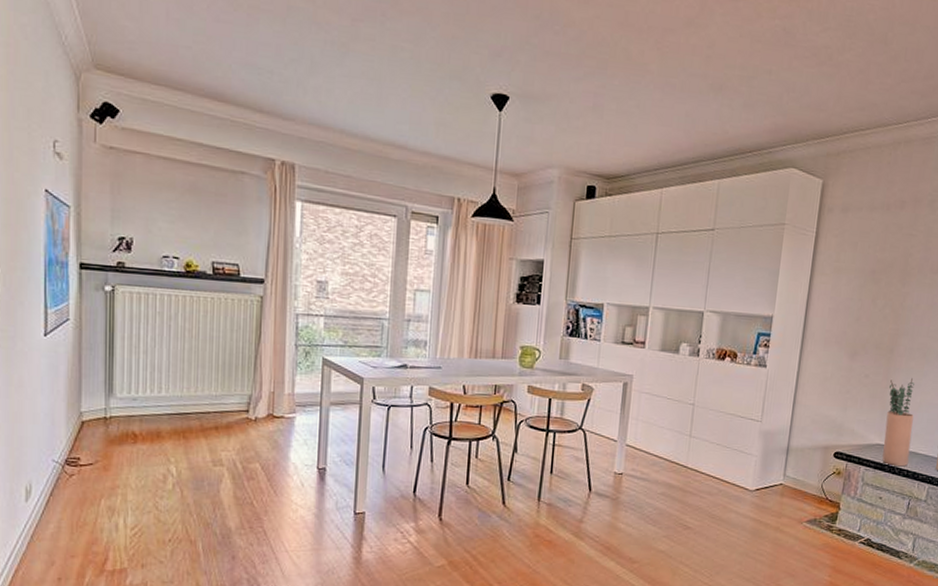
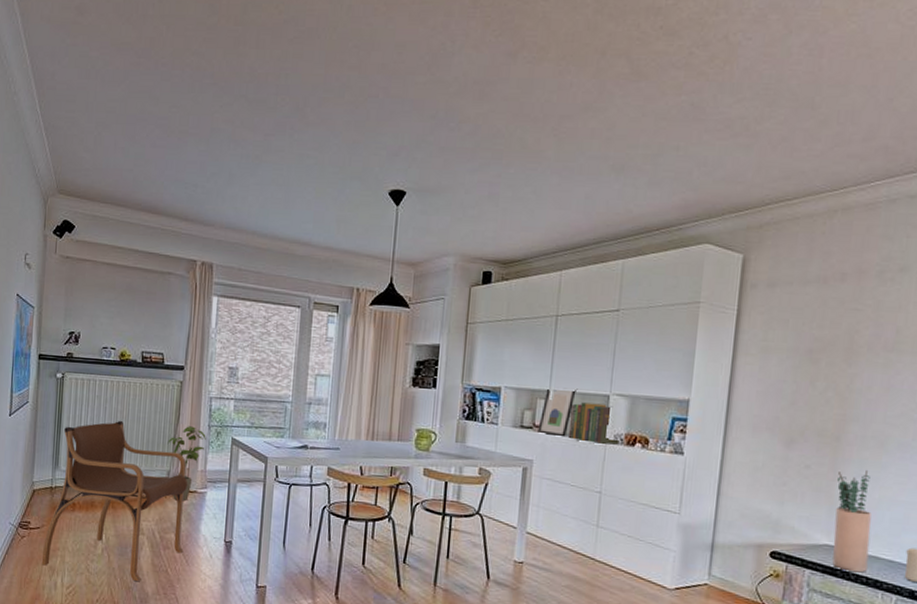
armchair: none [97,339,274,516] -> present [41,420,188,581]
house plant: none [247,345,293,427] -> present [167,426,206,500]
picture frame: none [638,306,674,353] -> present [538,389,576,437]
books: none [666,319,711,360] -> present [569,402,619,445]

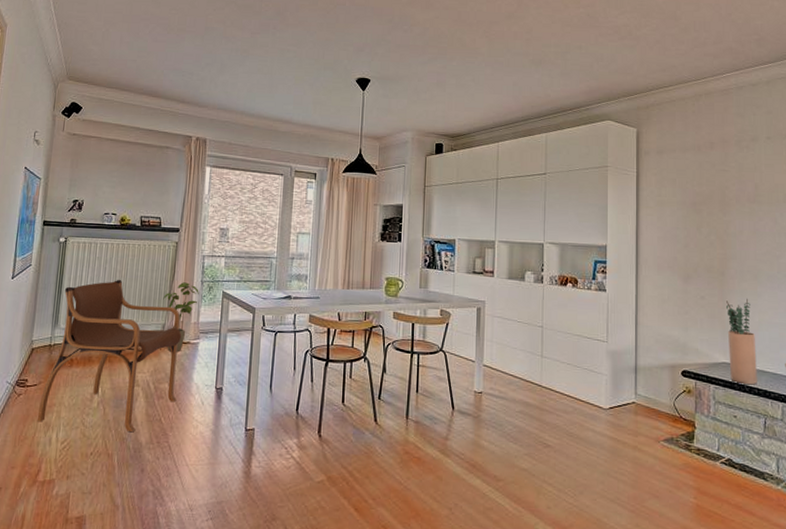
picture frame: present [538,389,576,437] -> none [487,240,517,281]
books: present [569,402,619,445] -> none [513,250,554,286]

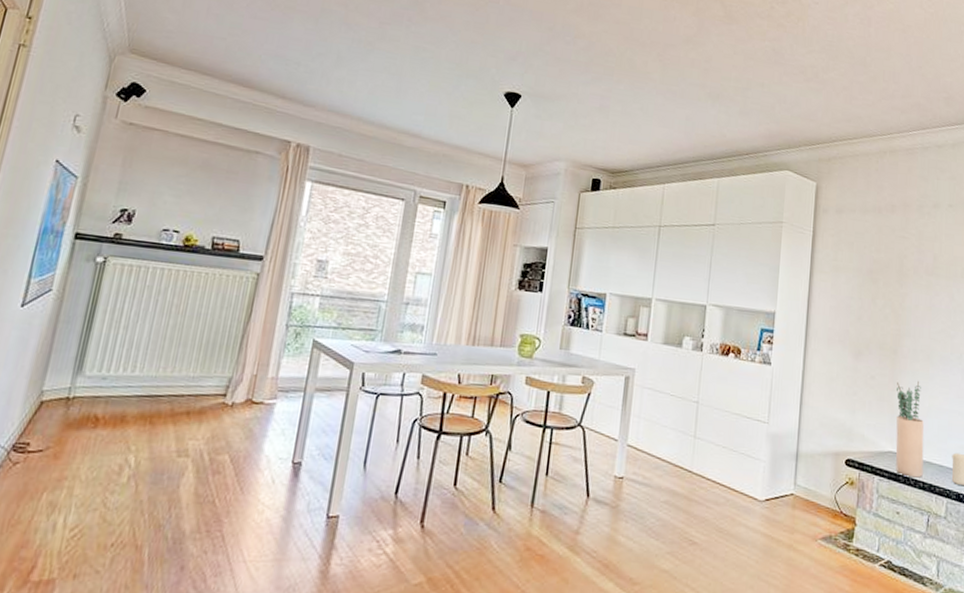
armchair: present [37,279,182,431] -> none [37,316,254,516]
house plant: present [163,282,199,351] -> none [232,325,282,414]

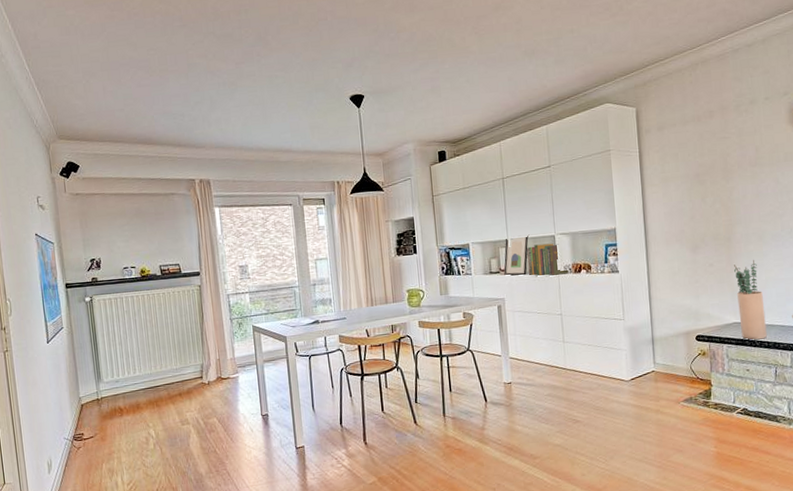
picture frame: none [640,297,676,346] -> present [504,236,529,276]
books: none [669,311,715,355] -> present [527,243,569,277]

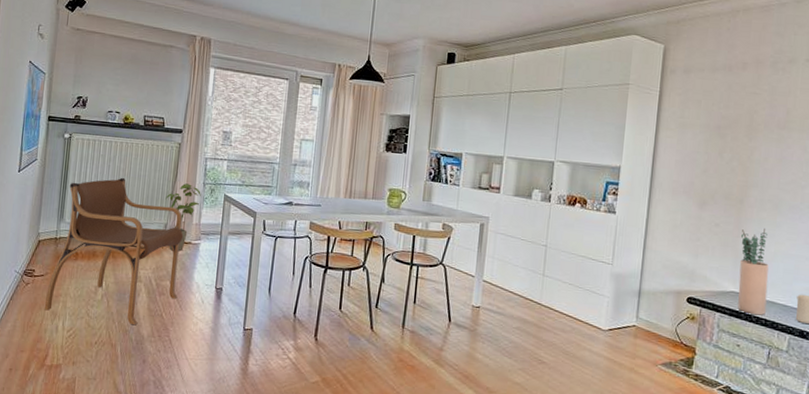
armchair: none [99,328,227,470] -> present [44,177,184,325]
house plant: none [196,322,231,388] -> present [165,183,201,251]
picture frame: present [504,236,529,276] -> none [493,156,526,198]
books: present [527,243,569,277] -> none [520,167,562,205]

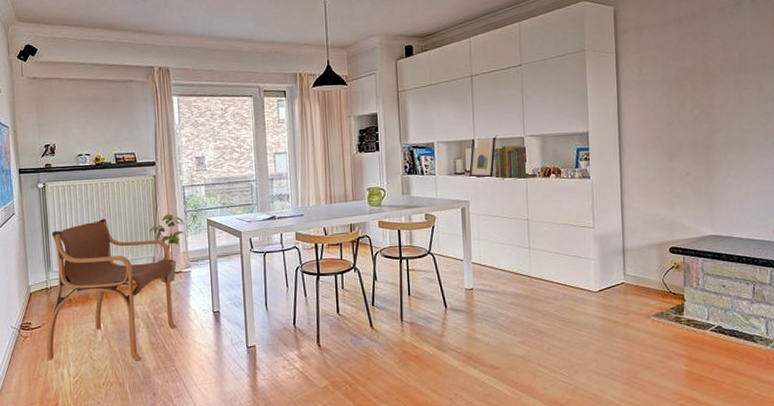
picture frame: none [493,156,526,198] -> present [469,136,496,178]
books: none [520,167,562,205] -> present [494,145,537,180]
vase: present [737,227,769,316] -> none [713,169,745,255]

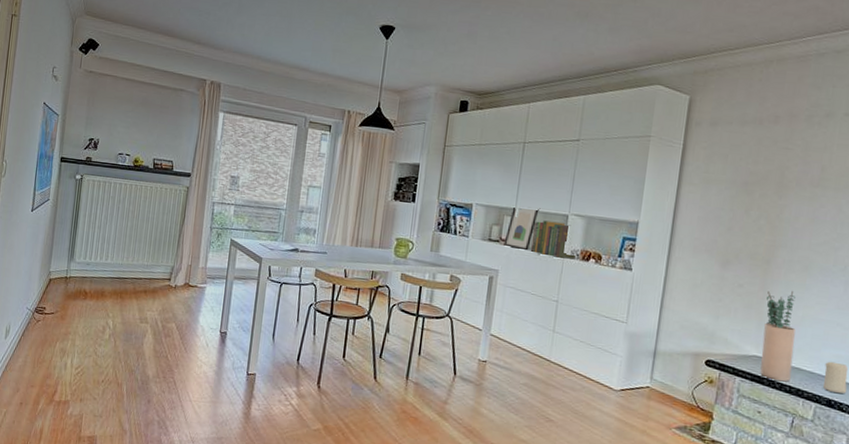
armchair: present [46,218,177,361] -> none [54,219,190,365]
house plant: present [149,214,184,282] -> none [173,227,208,294]
vase: none [713,169,745,255] -> present [760,290,796,383]

